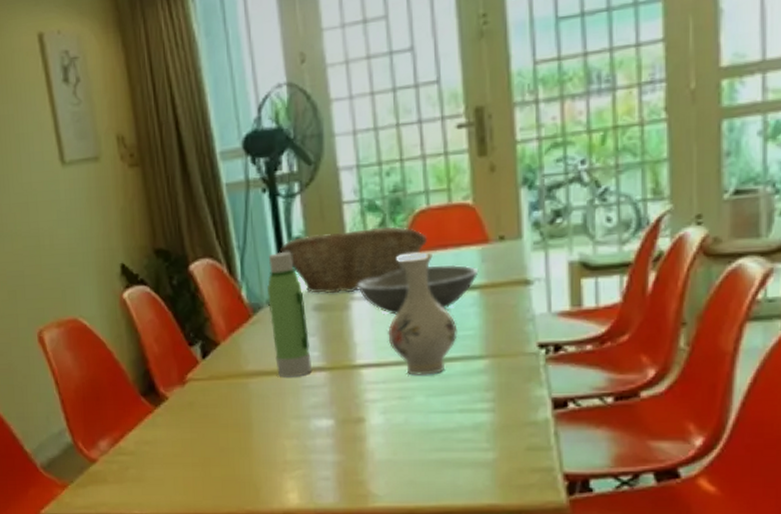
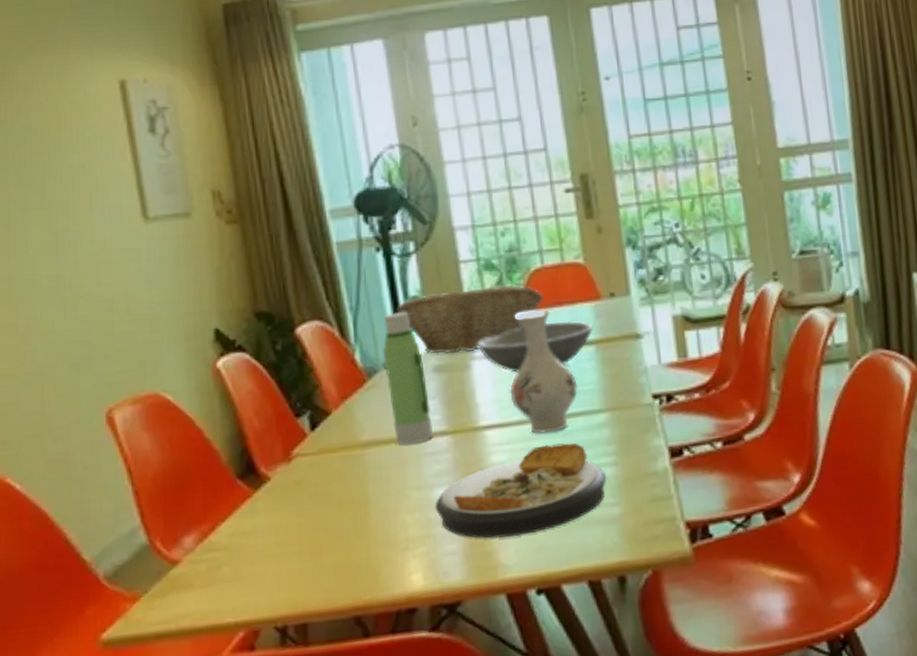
plate: none [311,386,482,470] -> present [434,443,607,539]

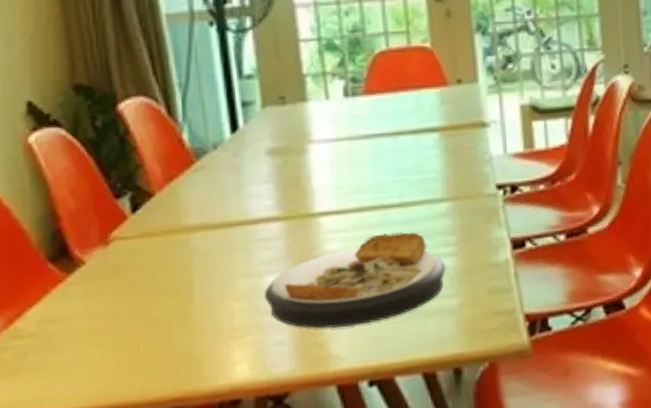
water bottle: present [382,312,433,445] -> none [213,90,264,231]
fruit basket: present [396,284,544,354] -> none [229,66,388,137]
bowl: present [477,321,594,373] -> none [315,106,439,158]
vase: present [510,309,578,434] -> none [348,94,419,222]

